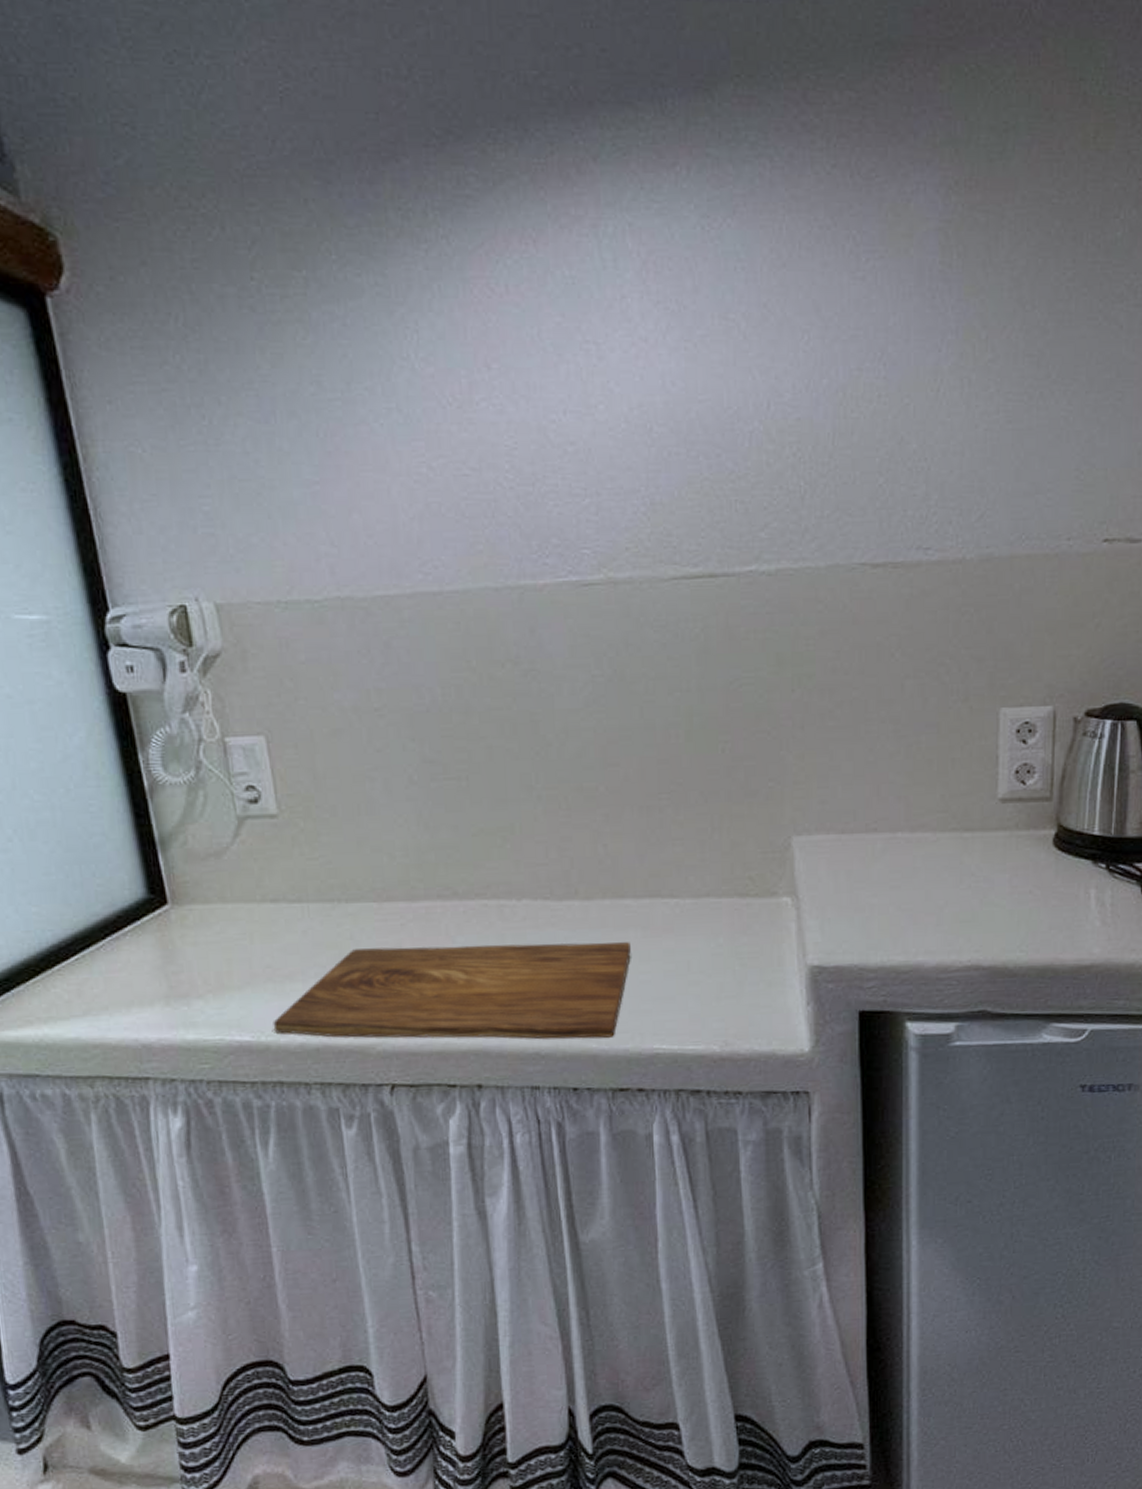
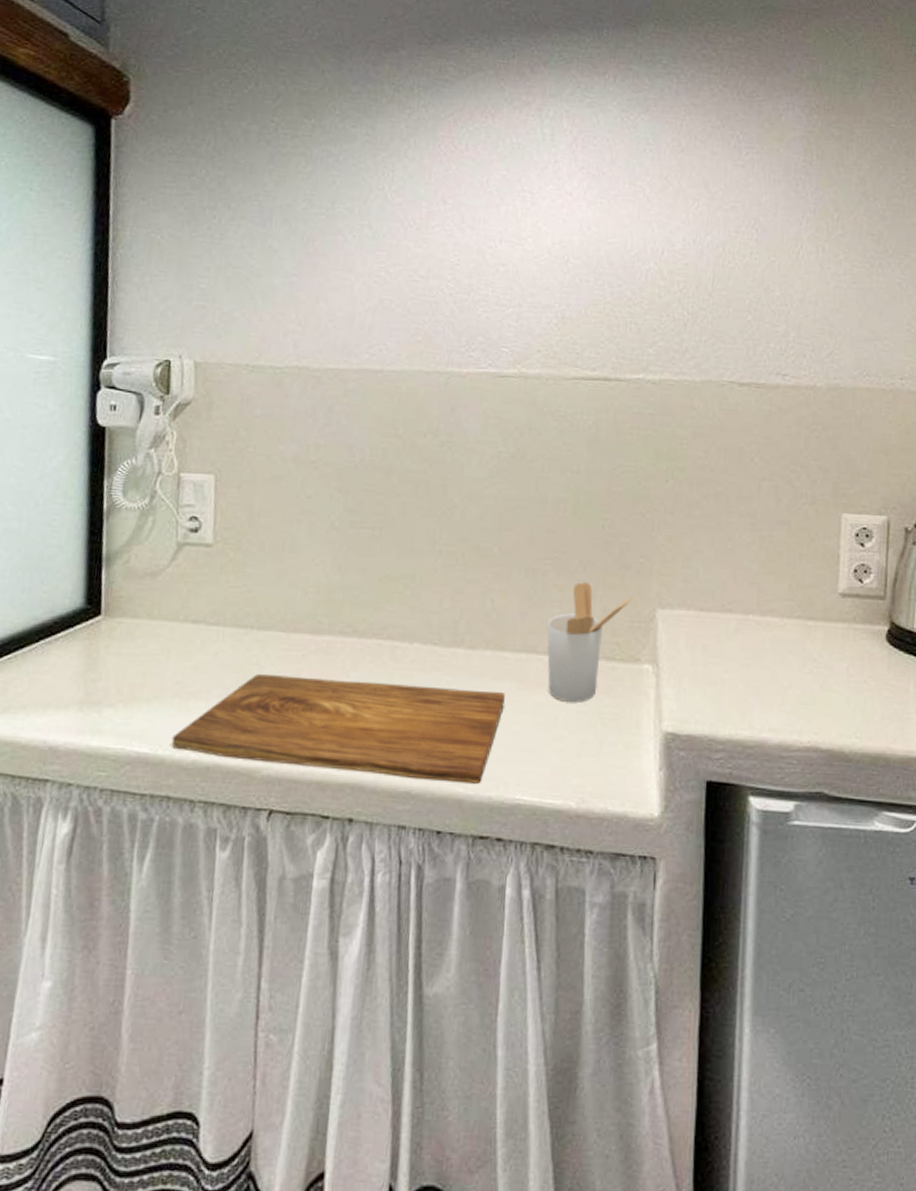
utensil holder: none [669,814,763,945] -> present [547,581,632,702]

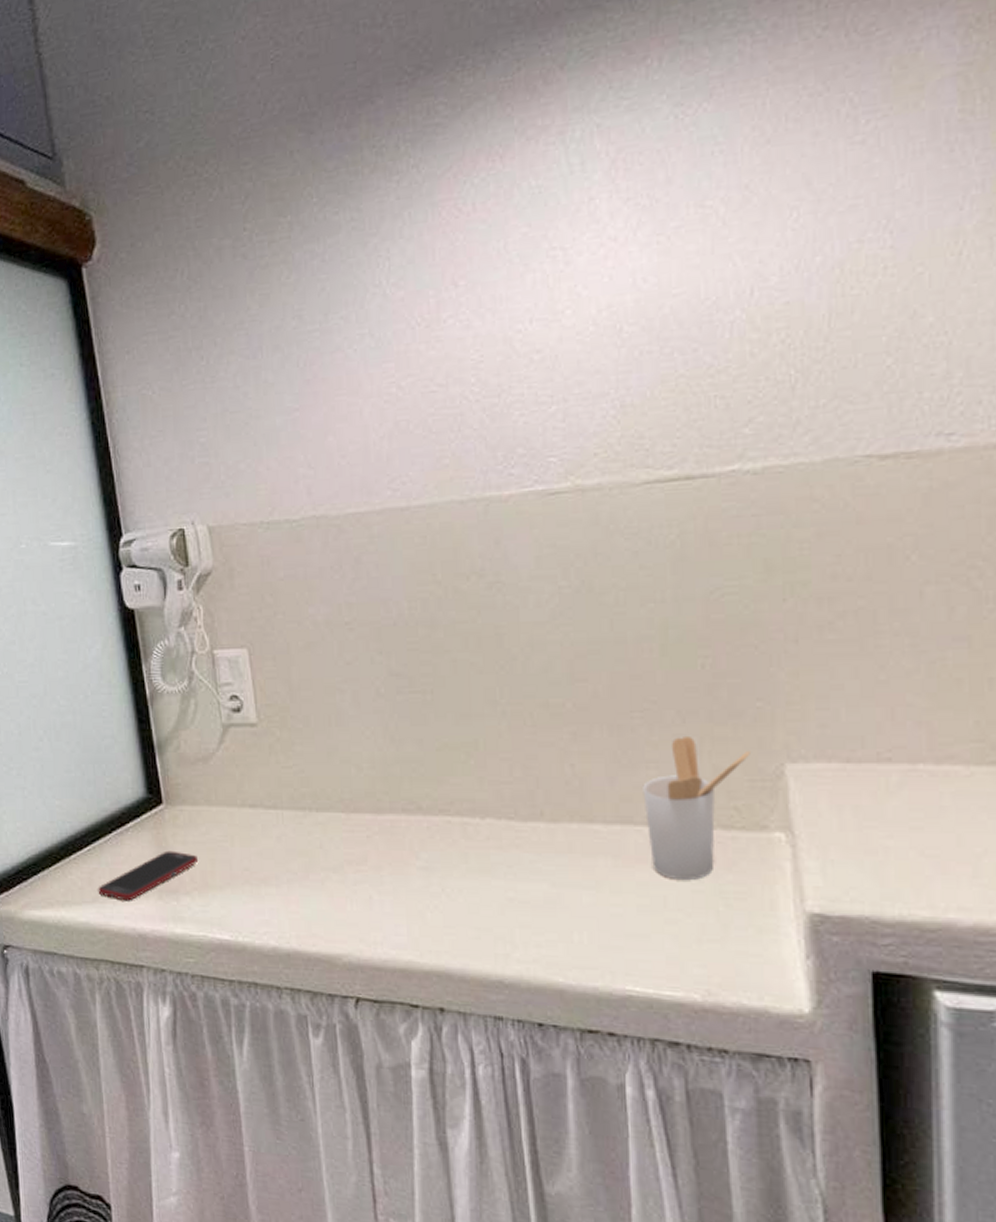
cell phone: none [11,662,130,712] -> present [98,850,199,901]
cutting board: present [171,674,505,784] -> none [249,858,600,973]

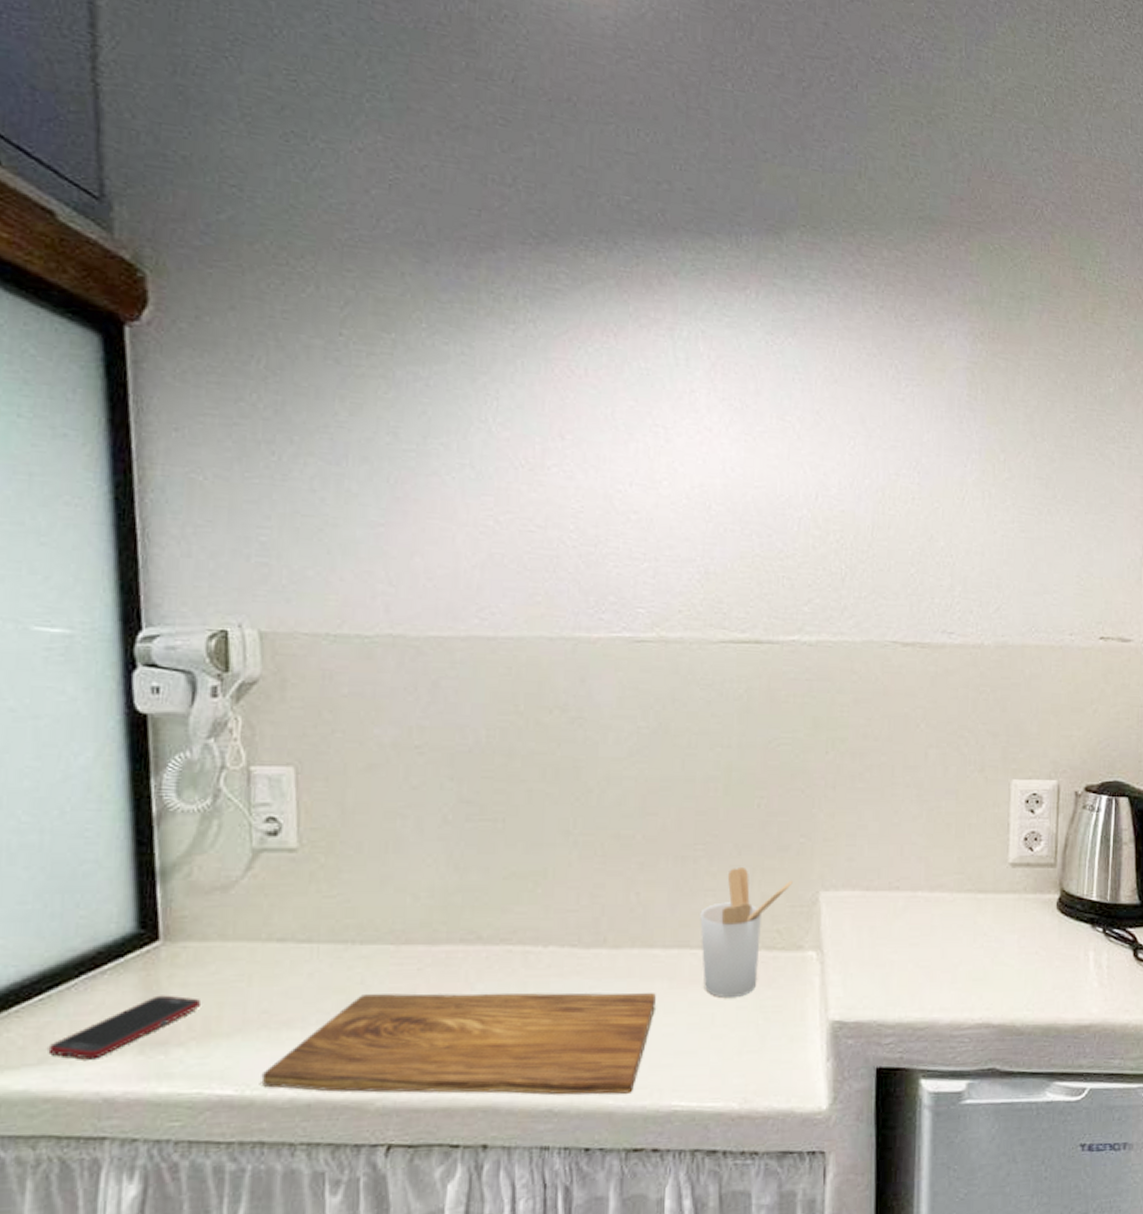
cutting board: none [249,858,600,973] -> present [261,992,656,1095]

